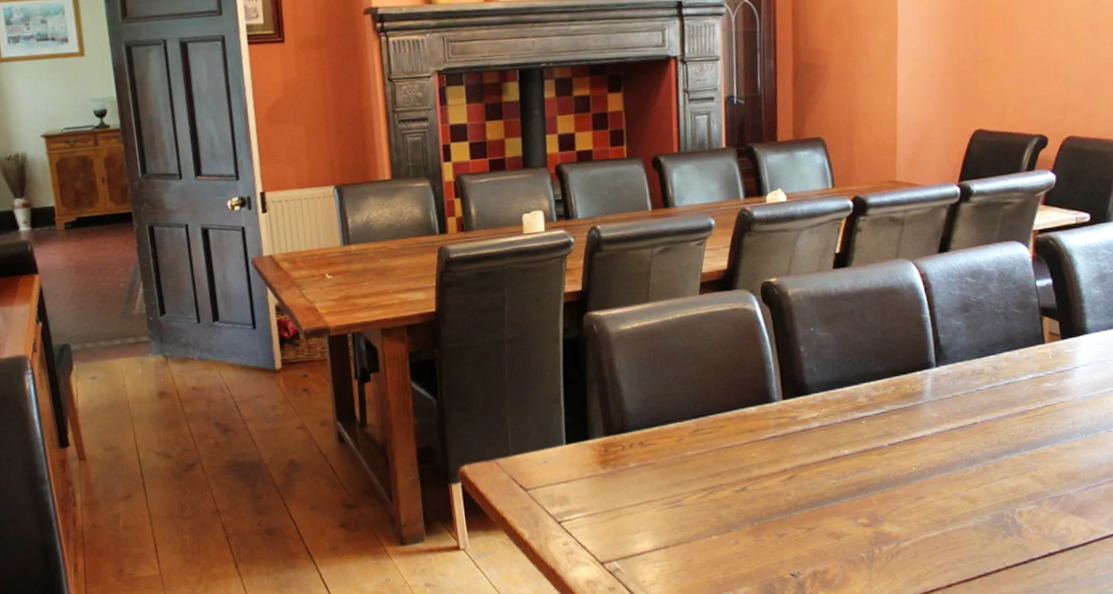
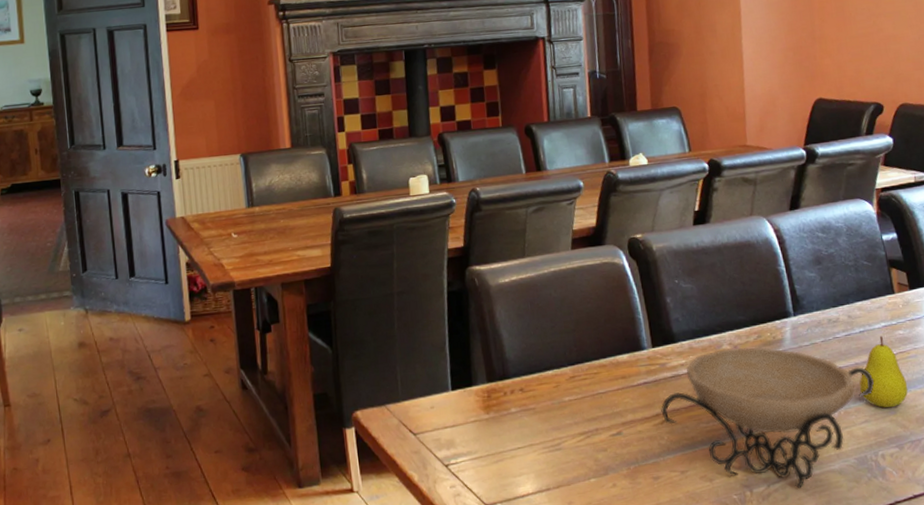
decorative bowl: none [789,399,1017,546] -> present [661,346,875,488]
fruit: none [1000,388,1052,464] -> present [859,336,908,408]

